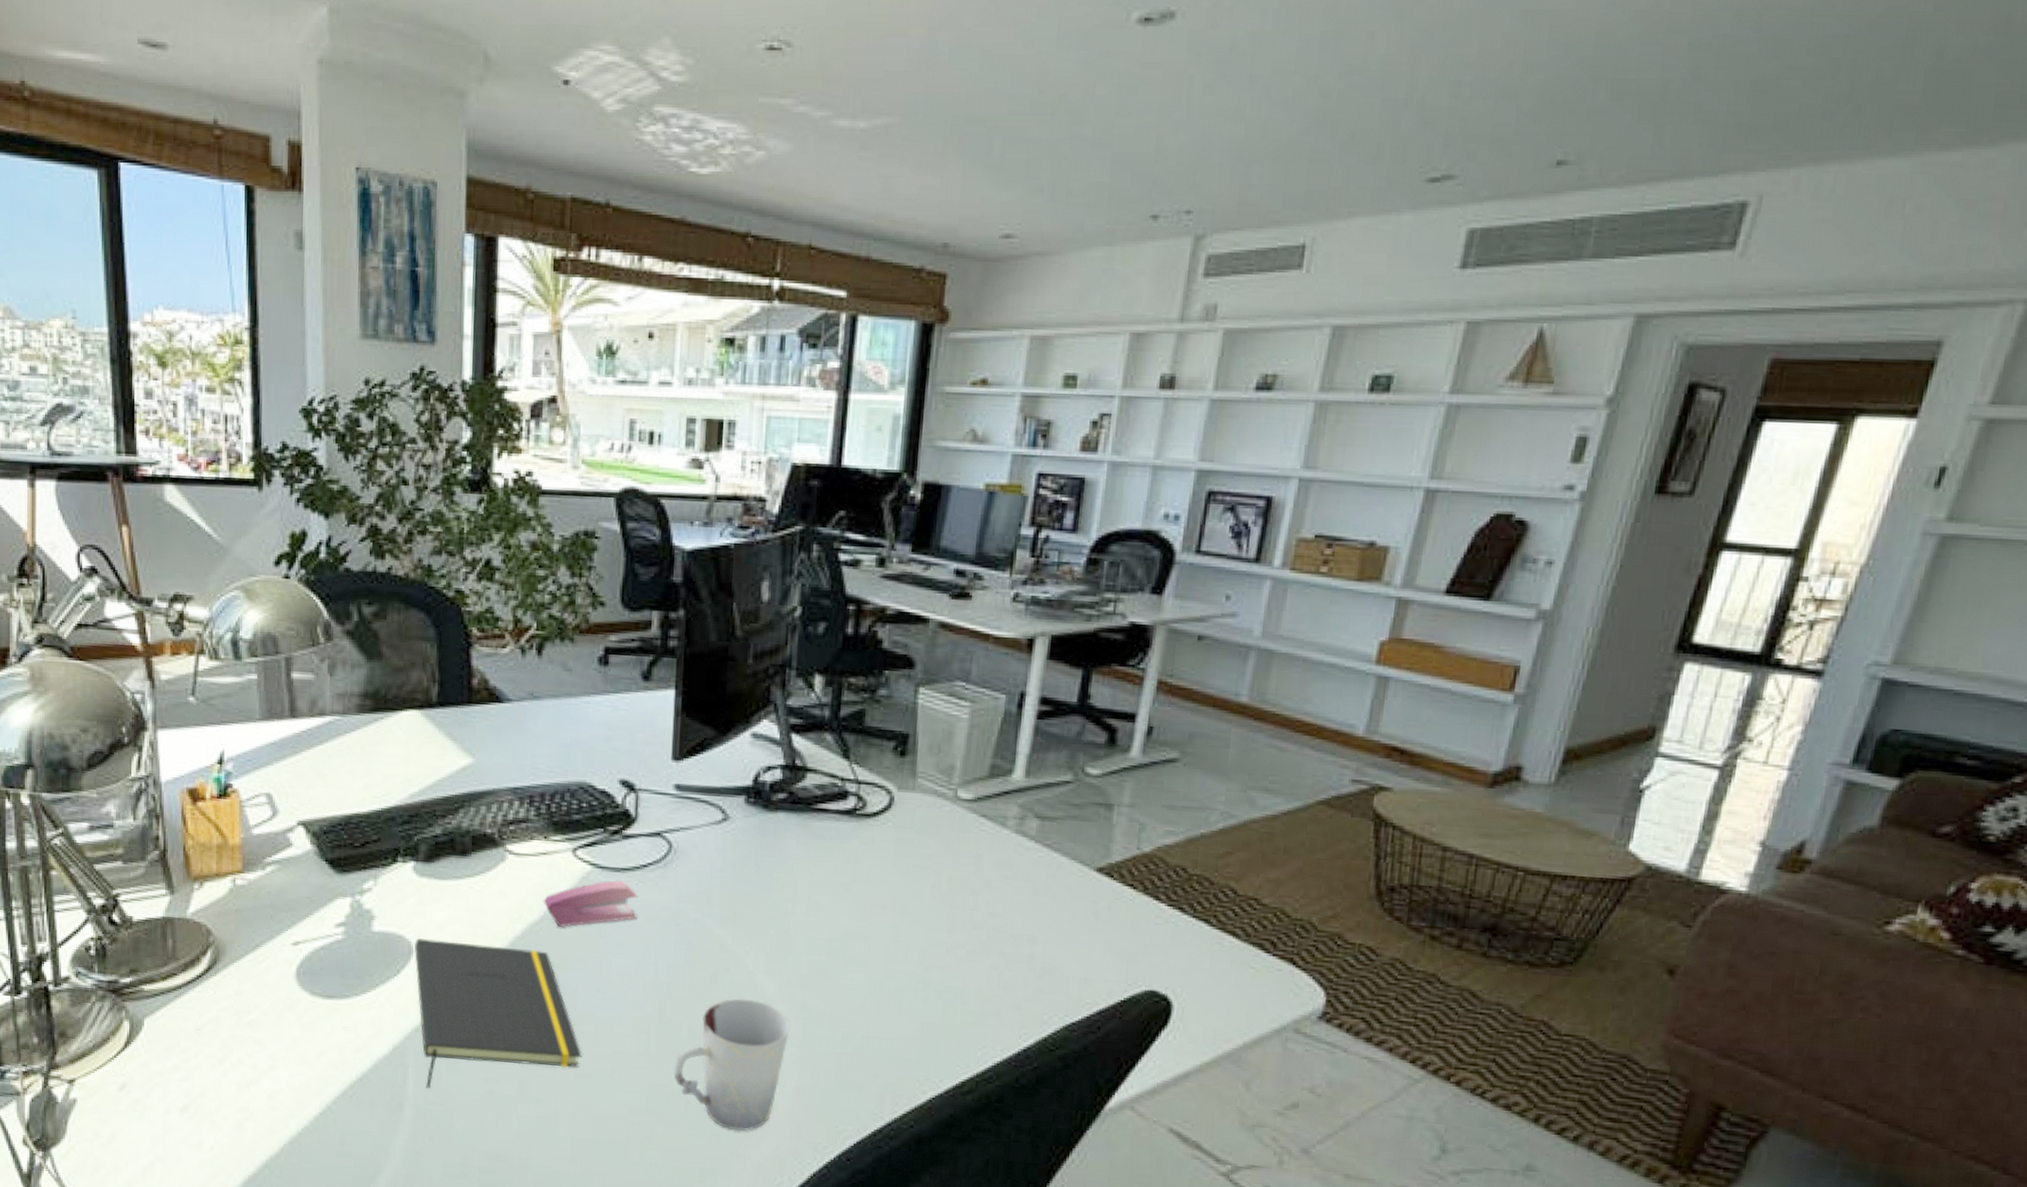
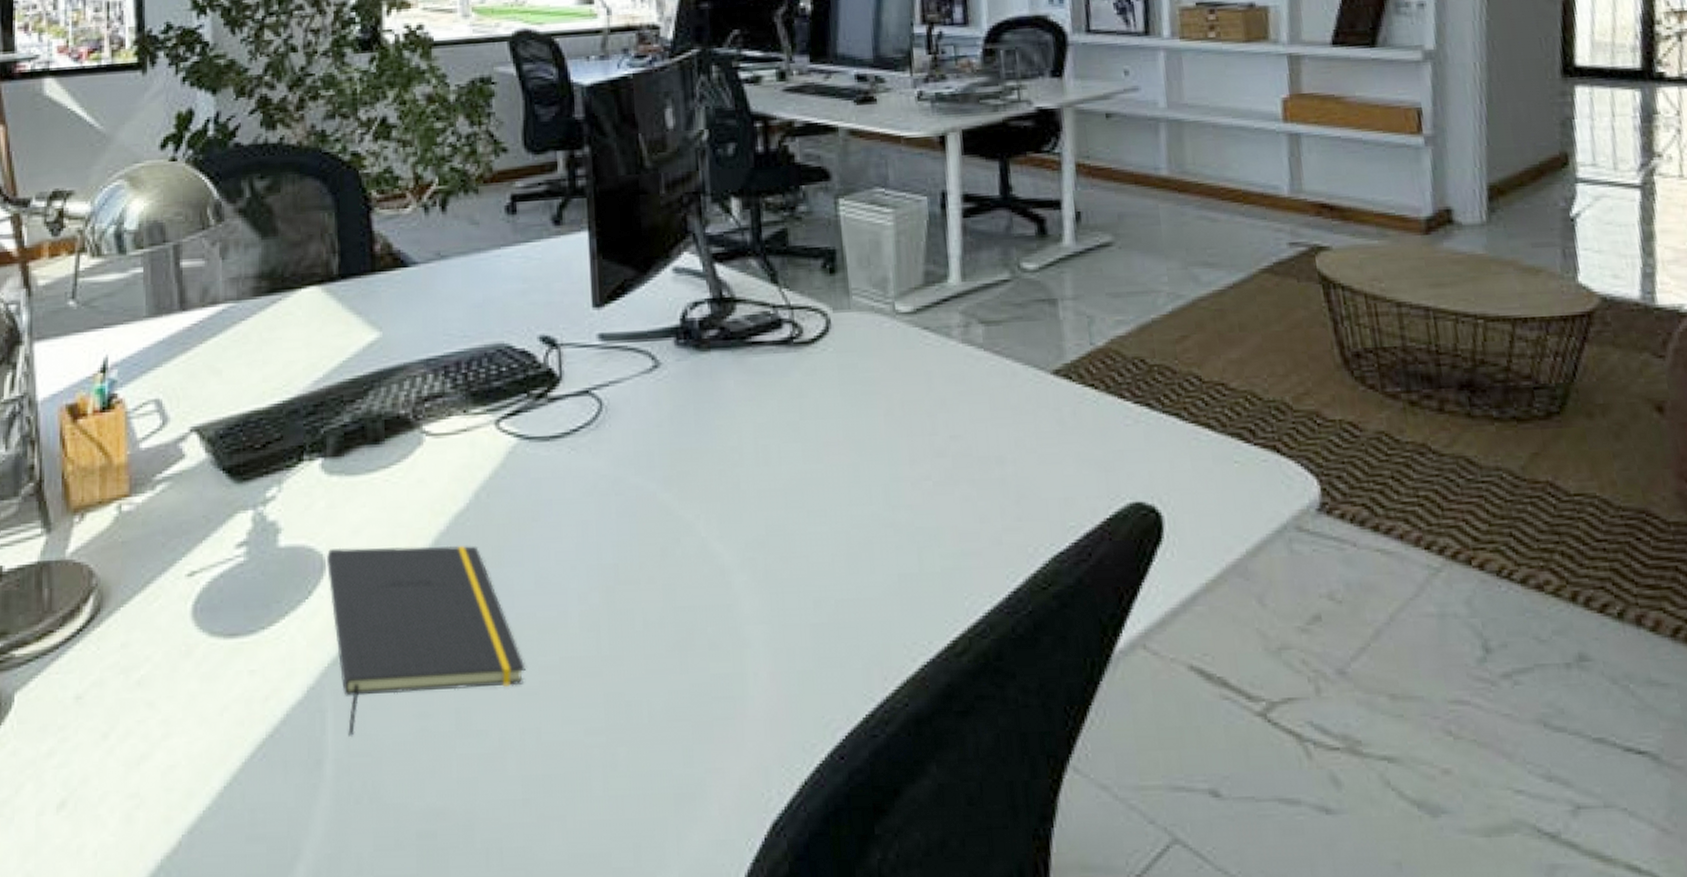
stapler: present [543,879,638,927] -> none [467,449,573,514]
cup: present [673,998,791,1131] -> none [631,572,756,740]

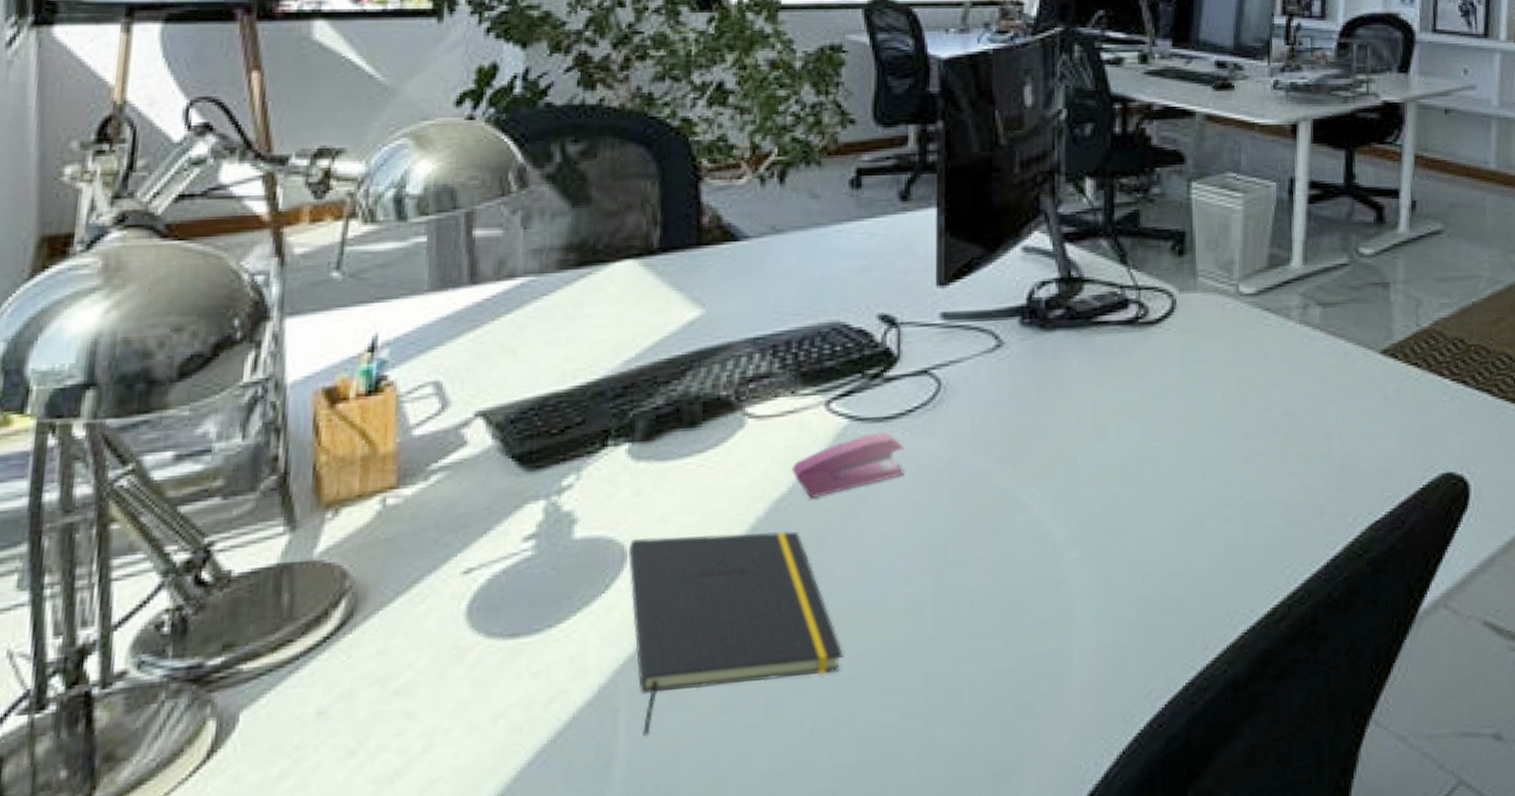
stapler: none [467,449,573,514] -> present [791,430,905,498]

